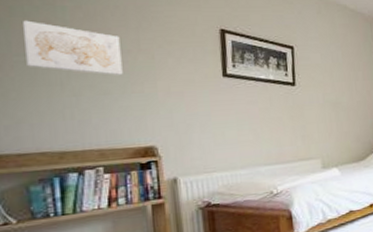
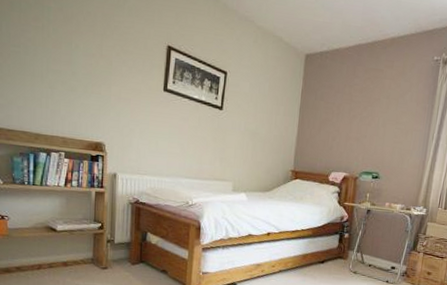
wall art: present [23,20,123,75] -> none [19,16,88,76]

